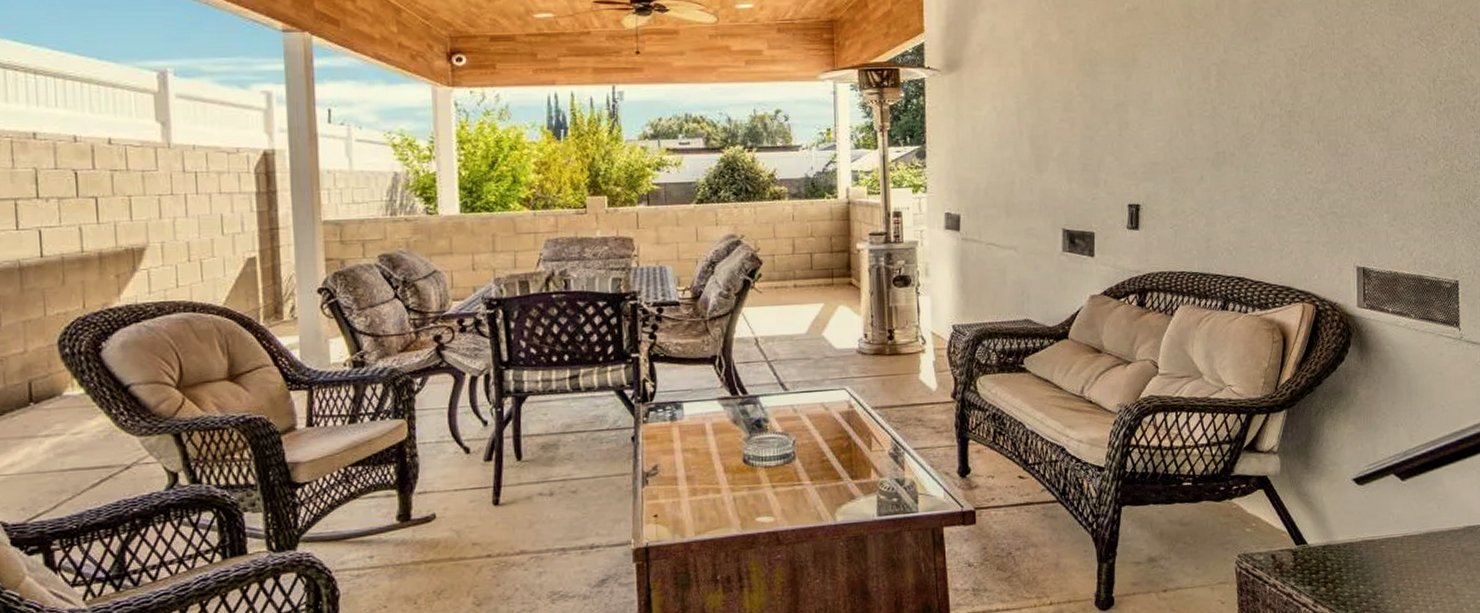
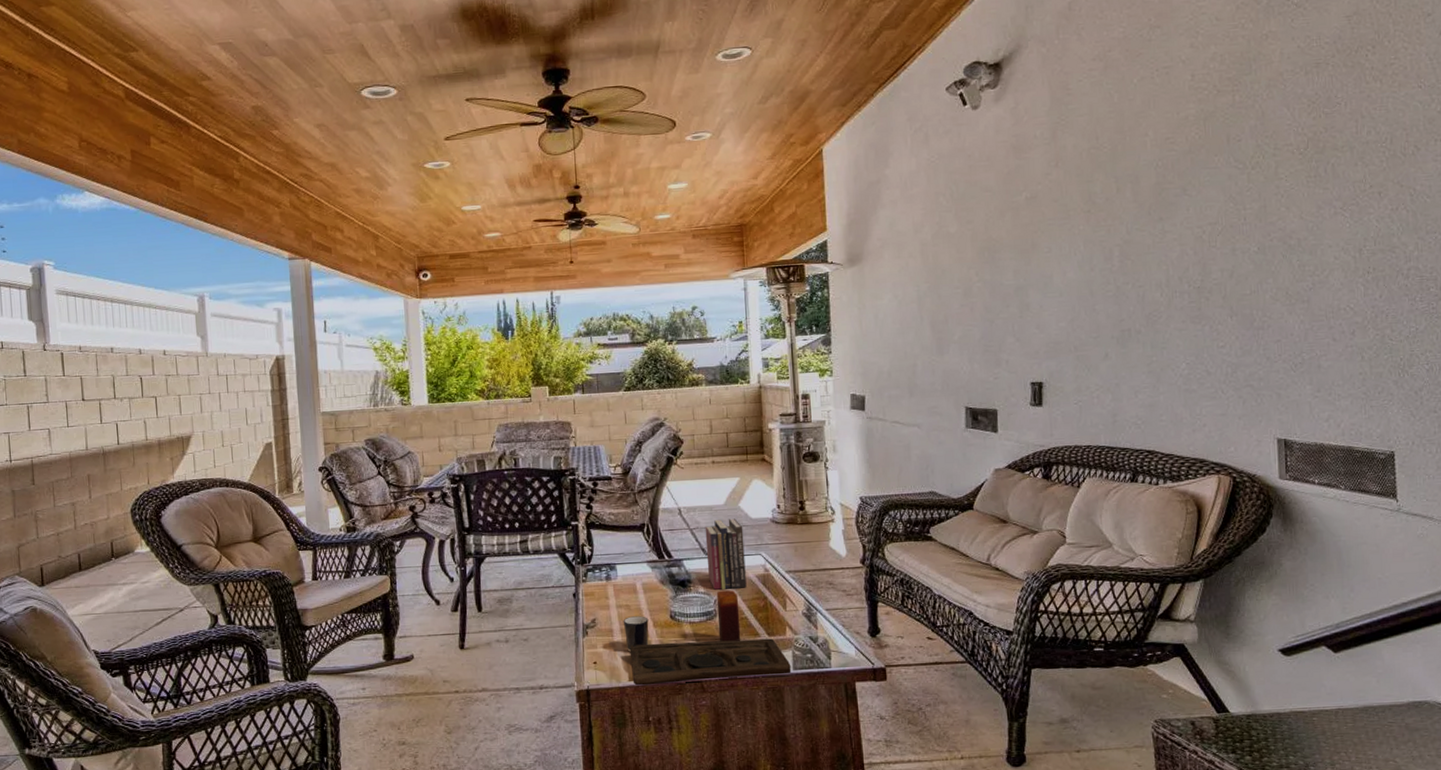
mug: none [689,460,719,502] -> present [623,616,649,652]
decorative tray: none [696,482,876,541] -> present [629,638,791,686]
books: none [784,349,829,429] -> present [705,518,747,590]
candle: none [795,429,822,488] -> present [716,590,741,642]

